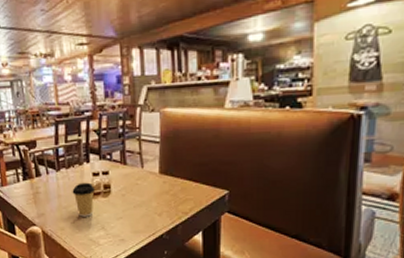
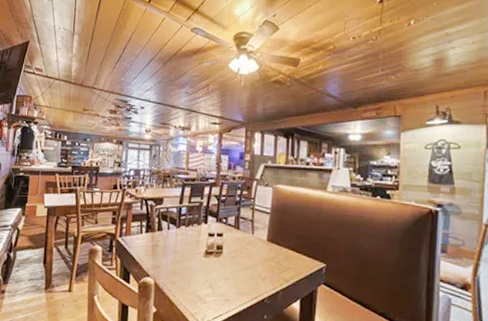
coffee cup: present [72,182,95,217] -> none [188,241,208,274]

